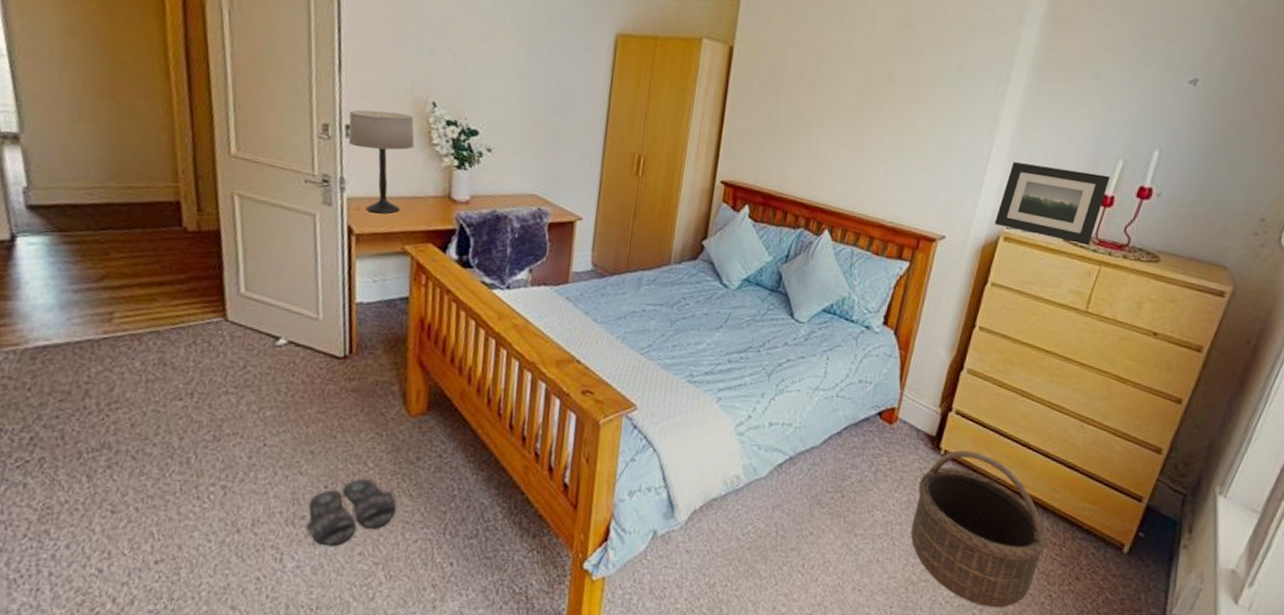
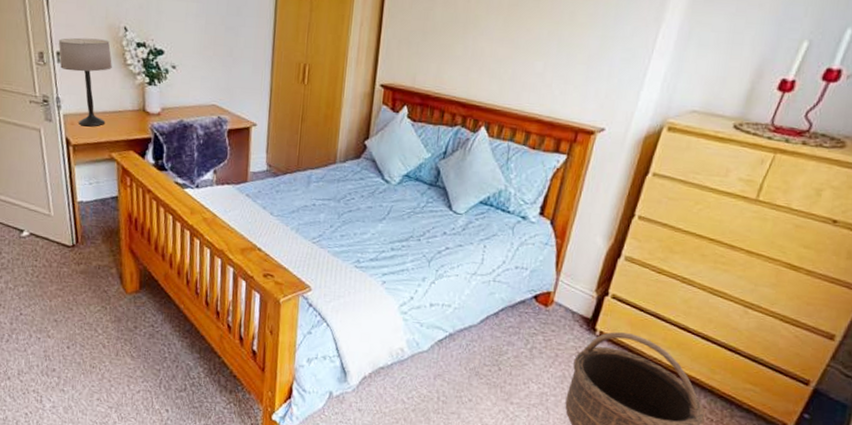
slippers: present [305,479,396,547] -> none [56,342,122,393]
picture frame: present [995,162,1110,246] -> none [658,50,792,133]

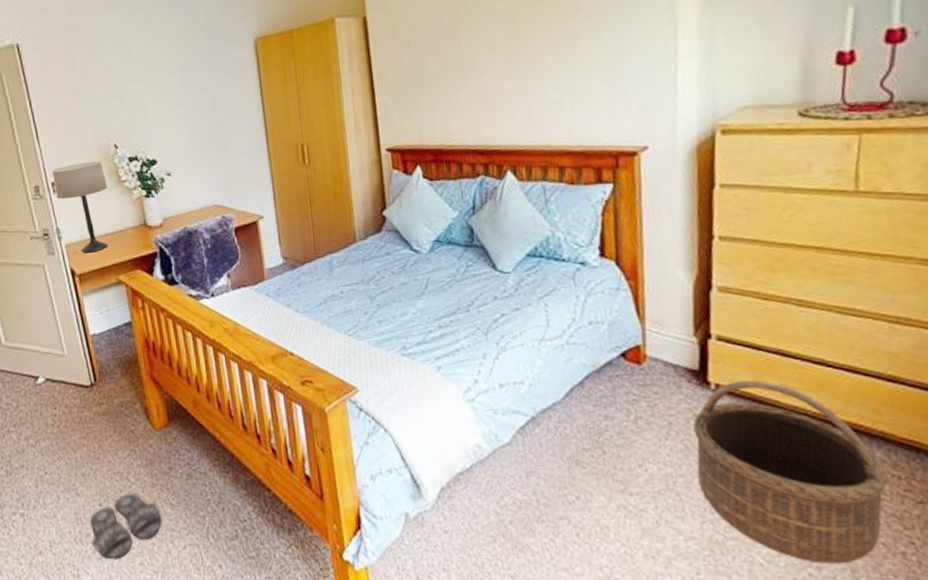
slippers: none [56,342,122,393] -> present [90,494,162,560]

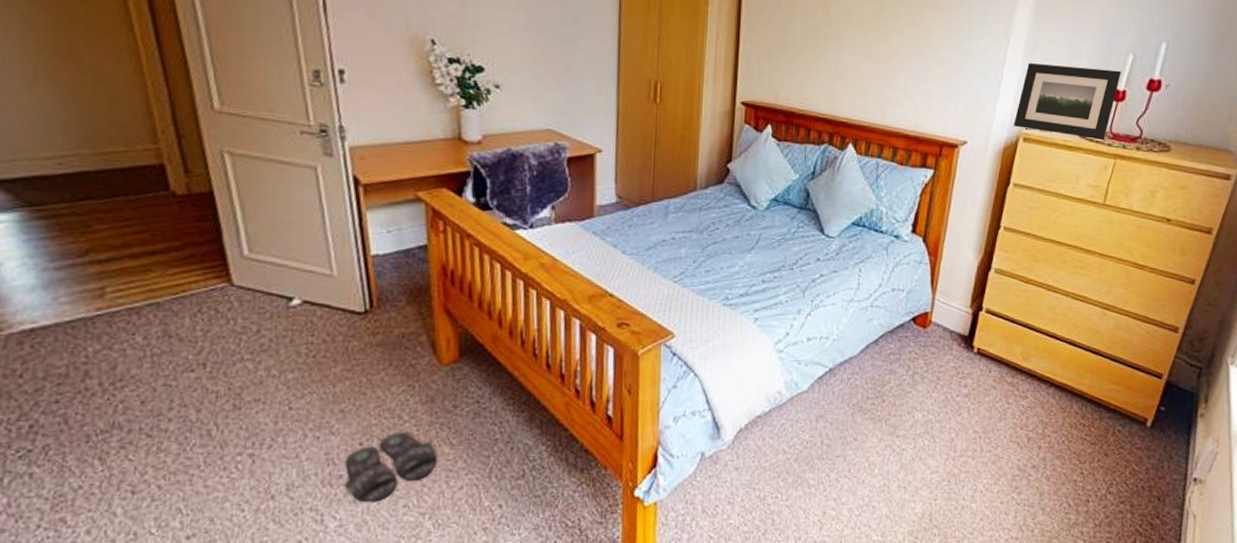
table lamp: present [52,161,108,253] -> none [340,52,416,161]
basket: present [693,380,888,565] -> none [950,347,1077,490]
picture frame: none [703,28,843,120] -> present [1014,63,1121,141]

